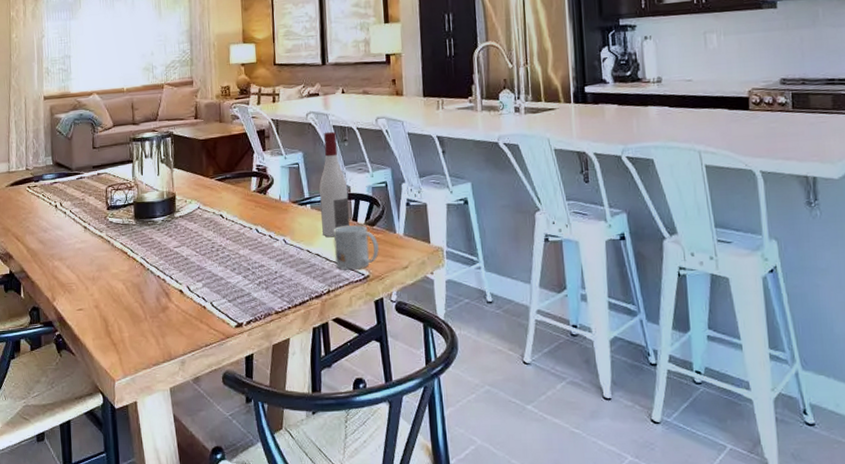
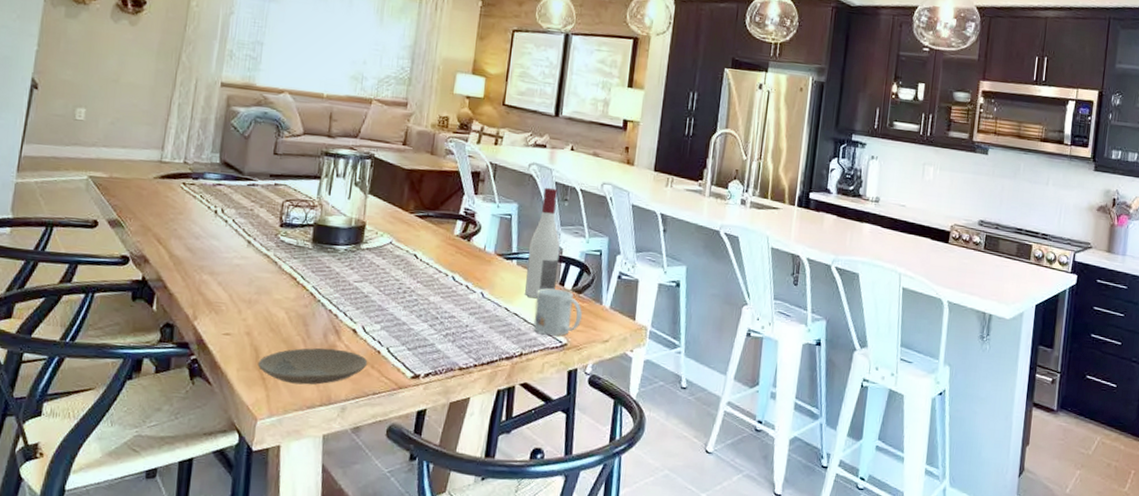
plate: none [108,309,197,346] -> present [257,348,368,385]

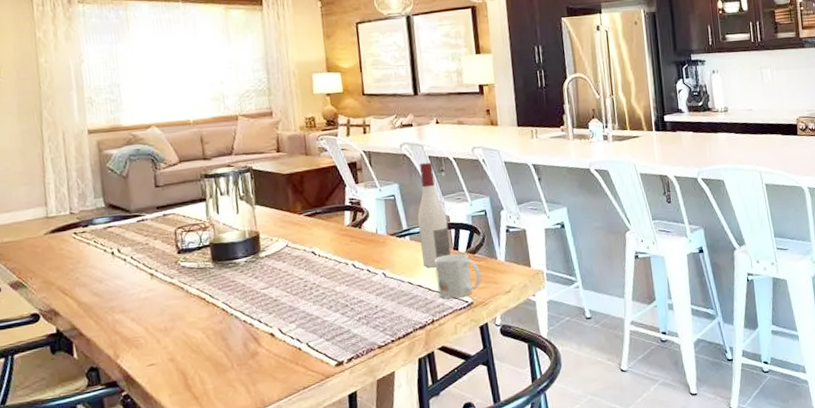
plate: present [257,348,368,385] -> none [187,354,292,397]

